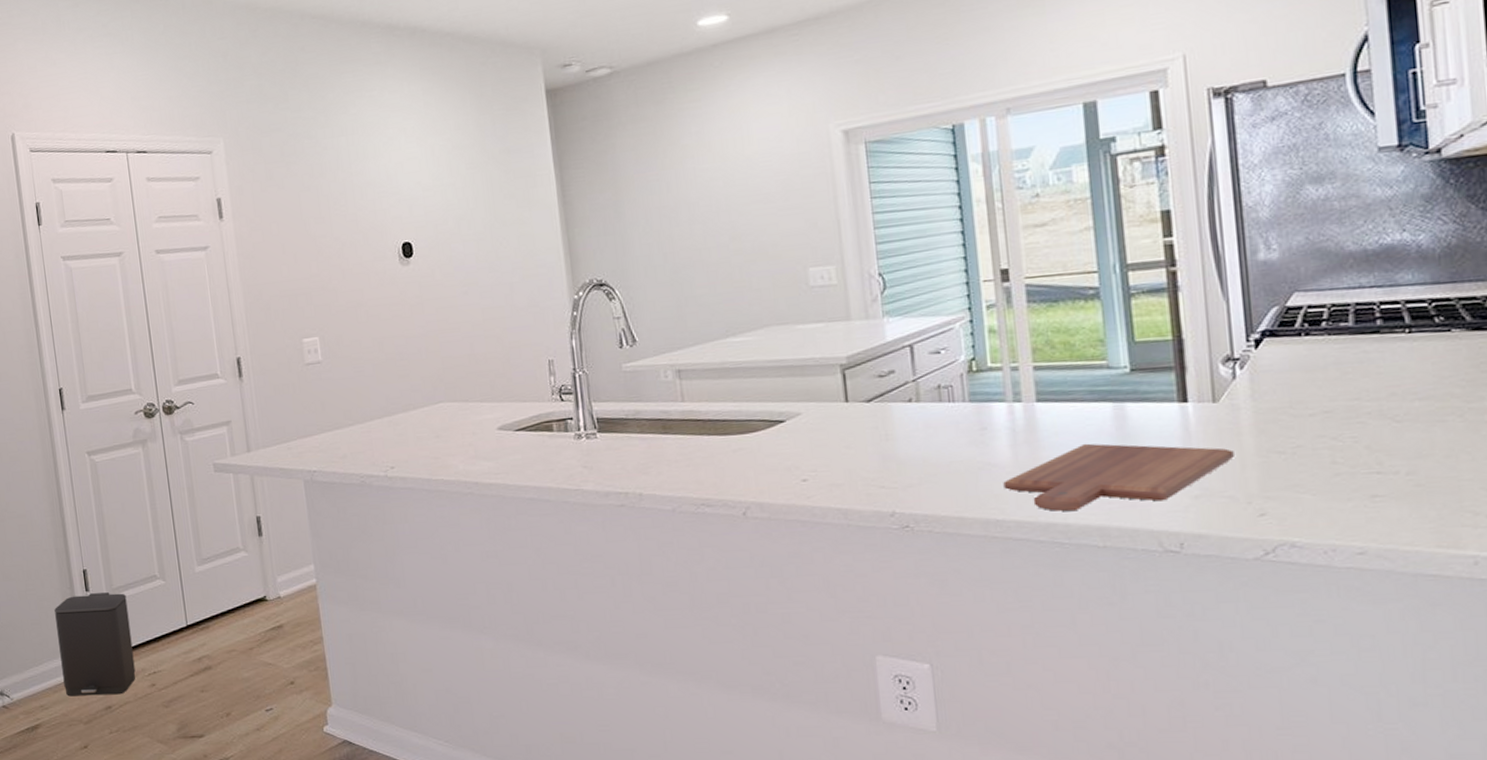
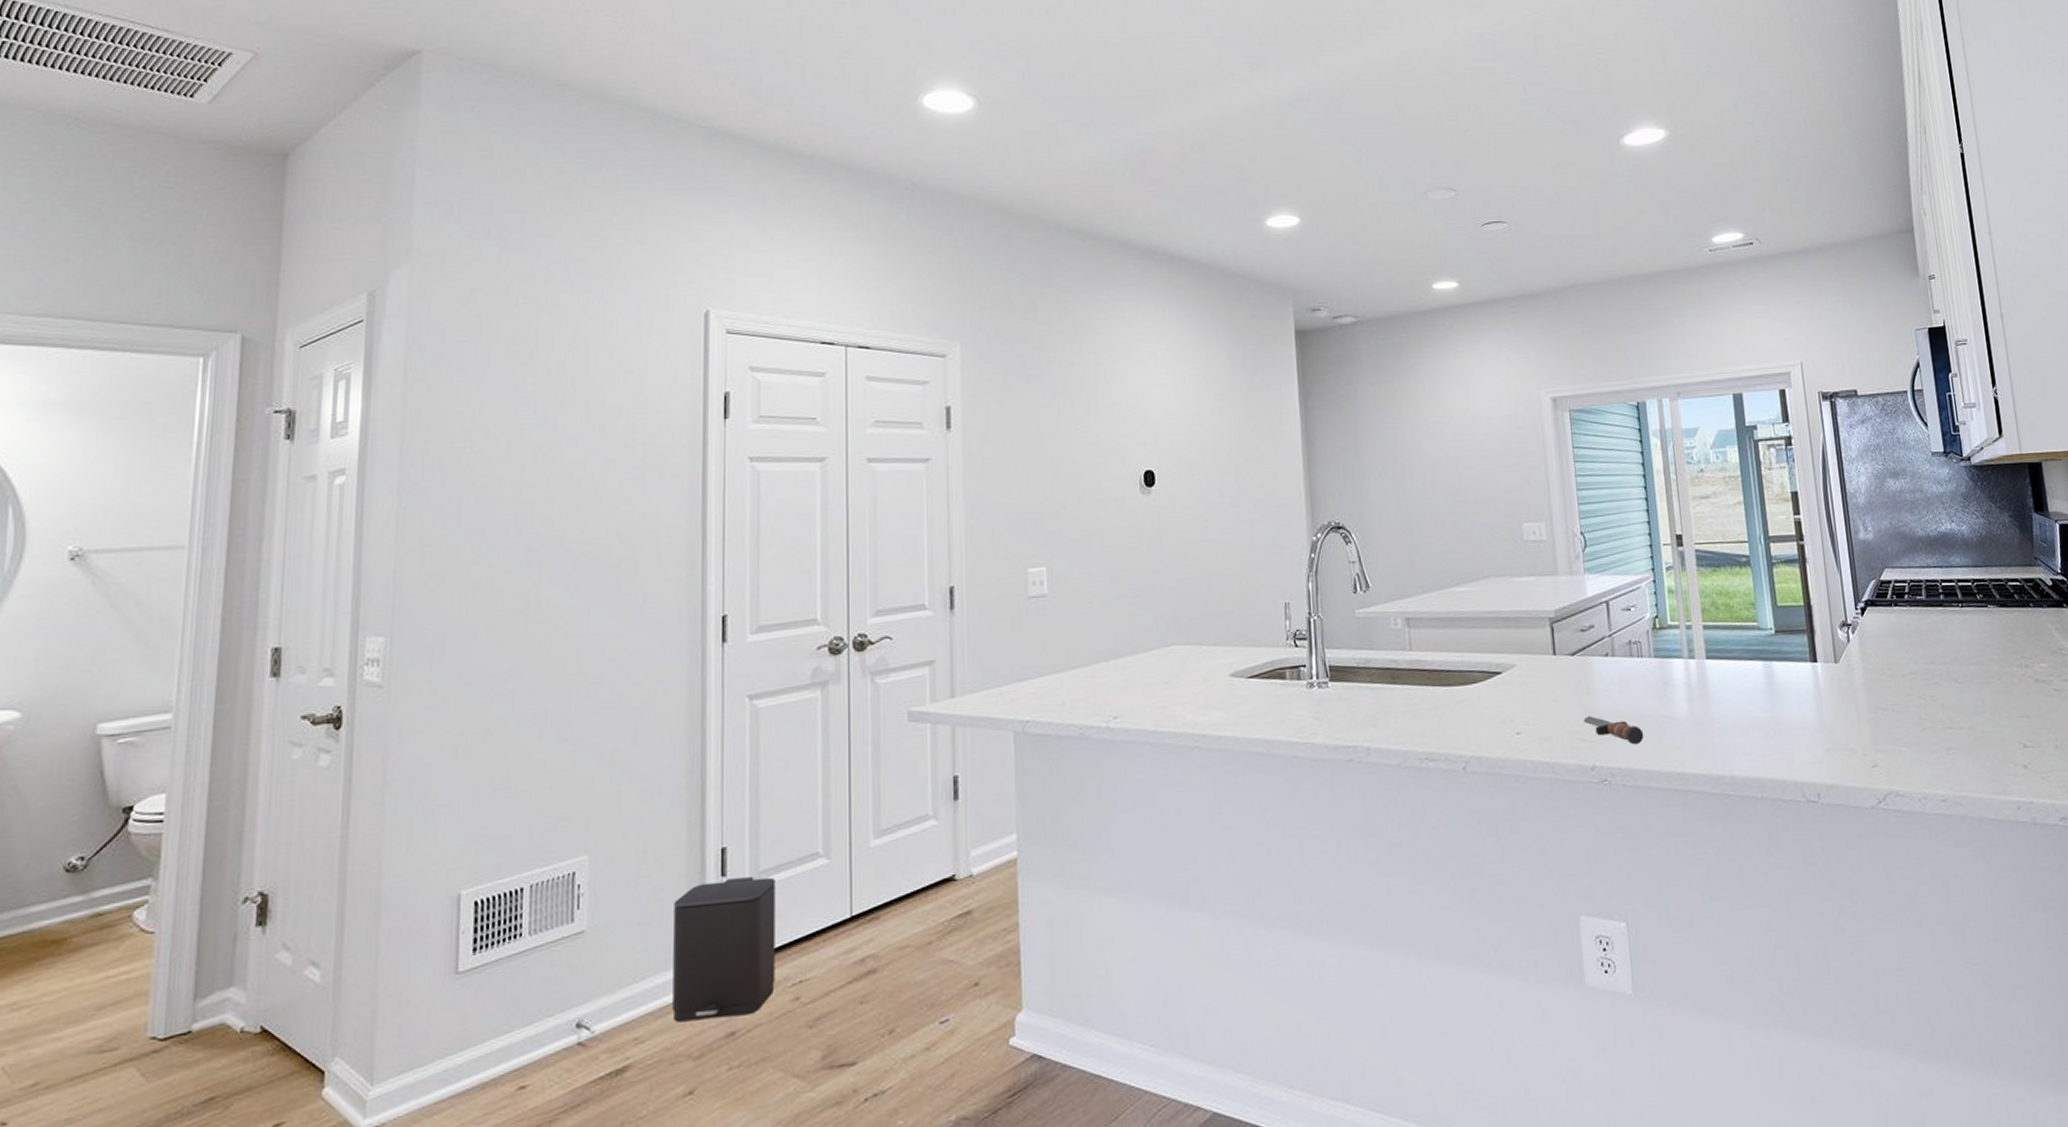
knife: none [881,462,955,492] -> present [1583,716,1644,745]
cutting board: present [1003,443,1234,512] -> none [1682,698,1852,764]

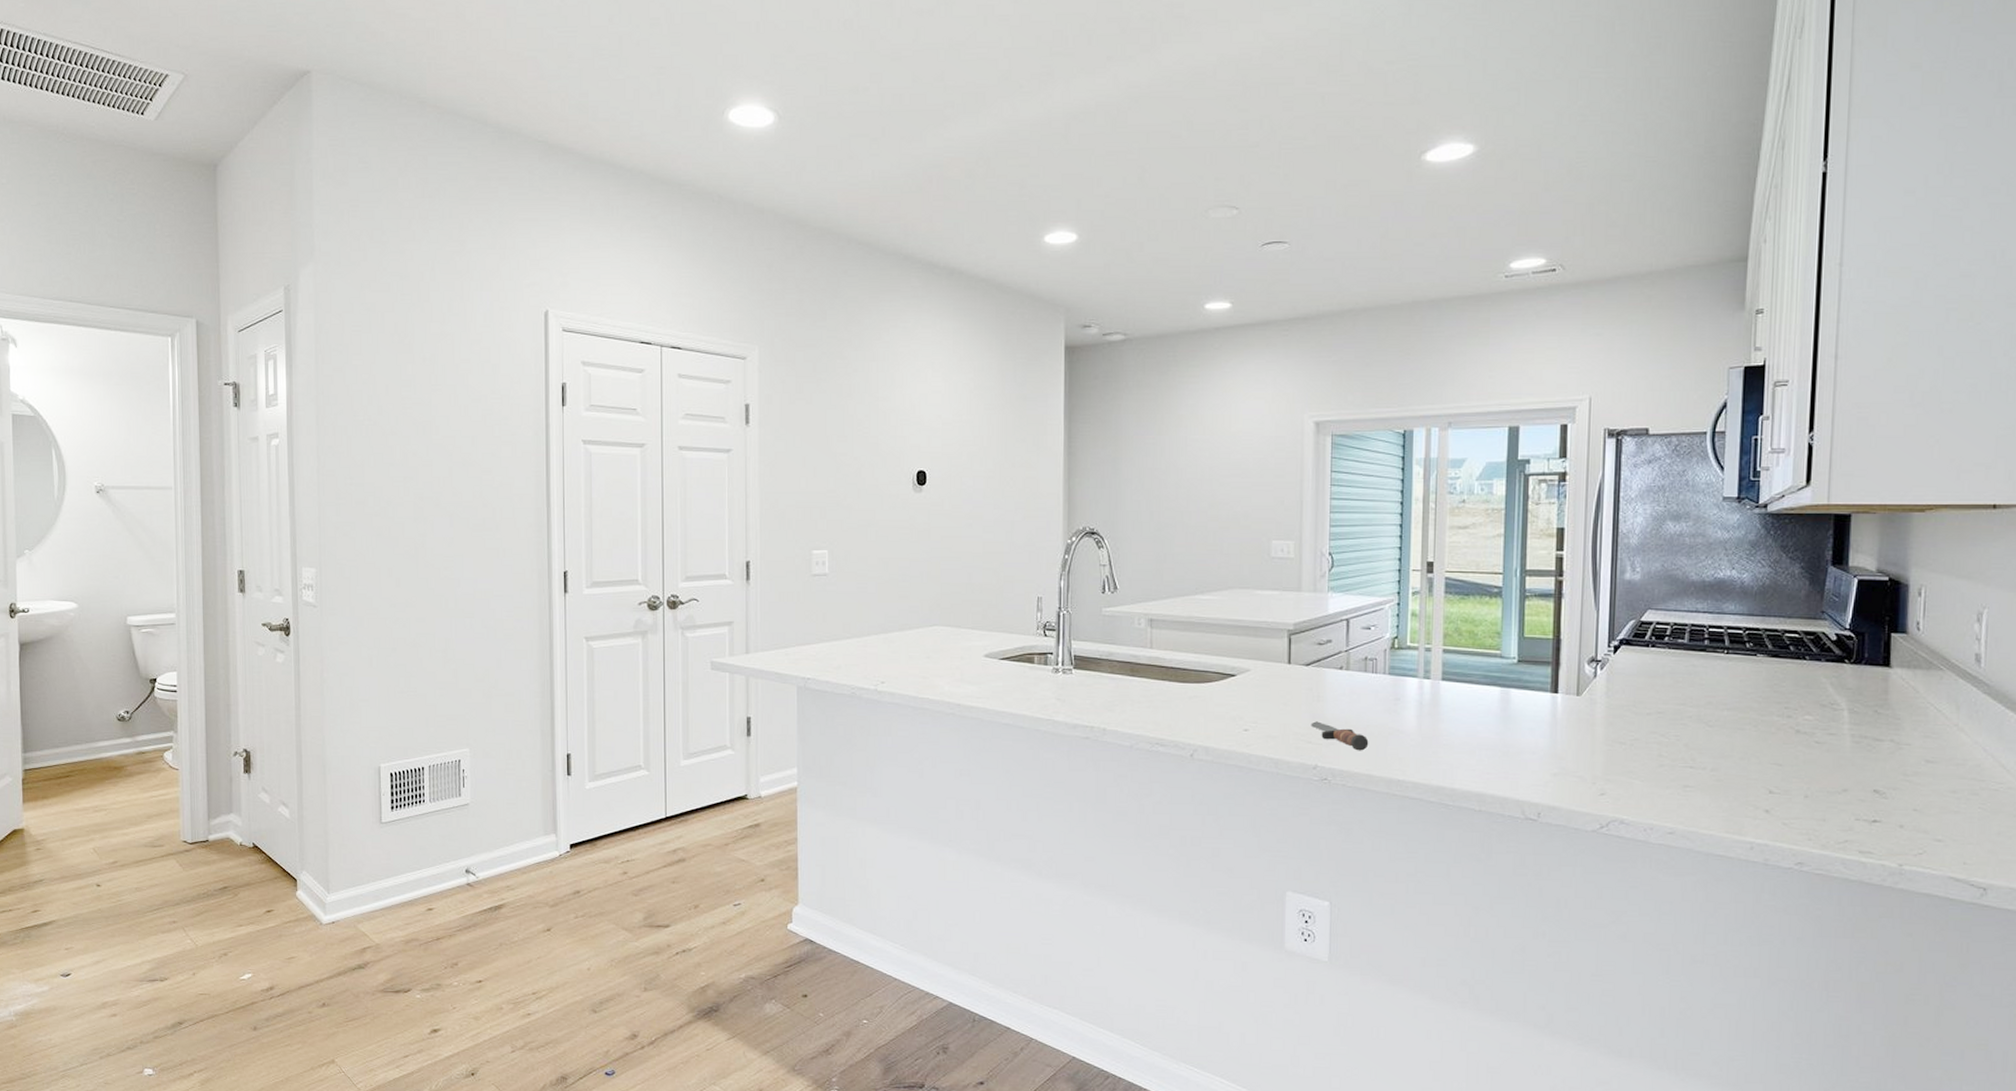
pedal bin: present [672,877,776,1022] -> none [533,778,609,880]

